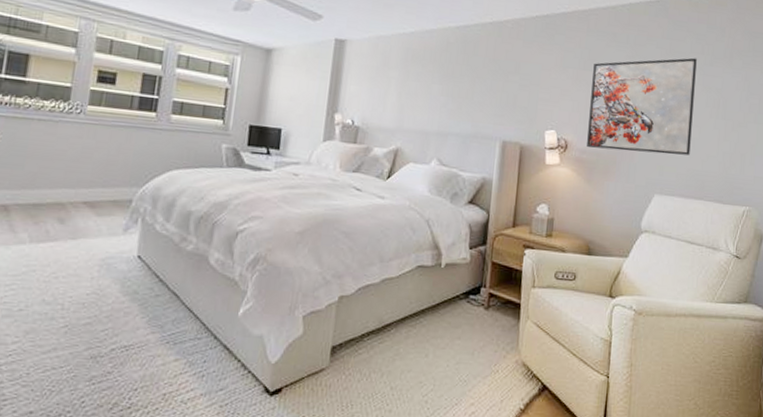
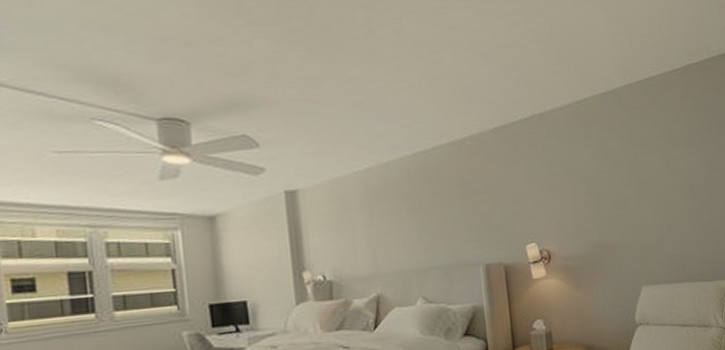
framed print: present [587,57,697,156] -> none [561,143,668,254]

